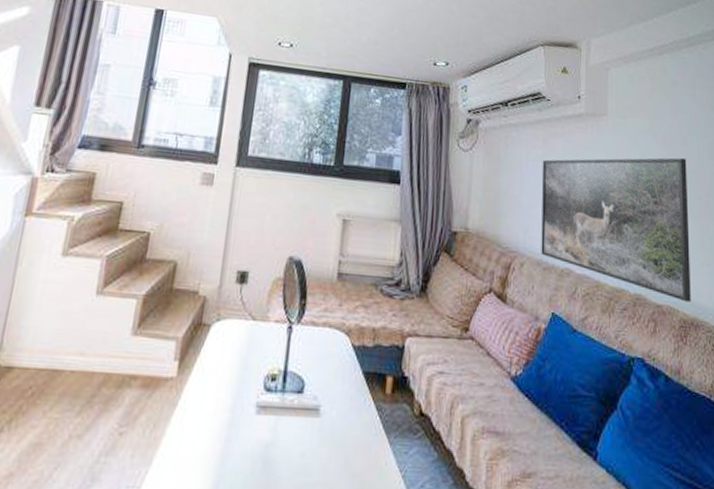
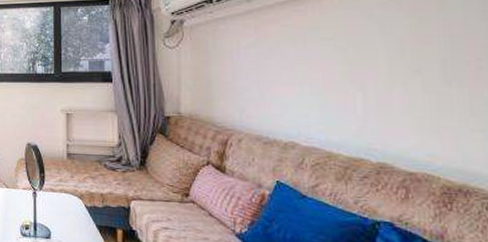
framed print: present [541,157,691,302] -> none [255,24,457,169]

